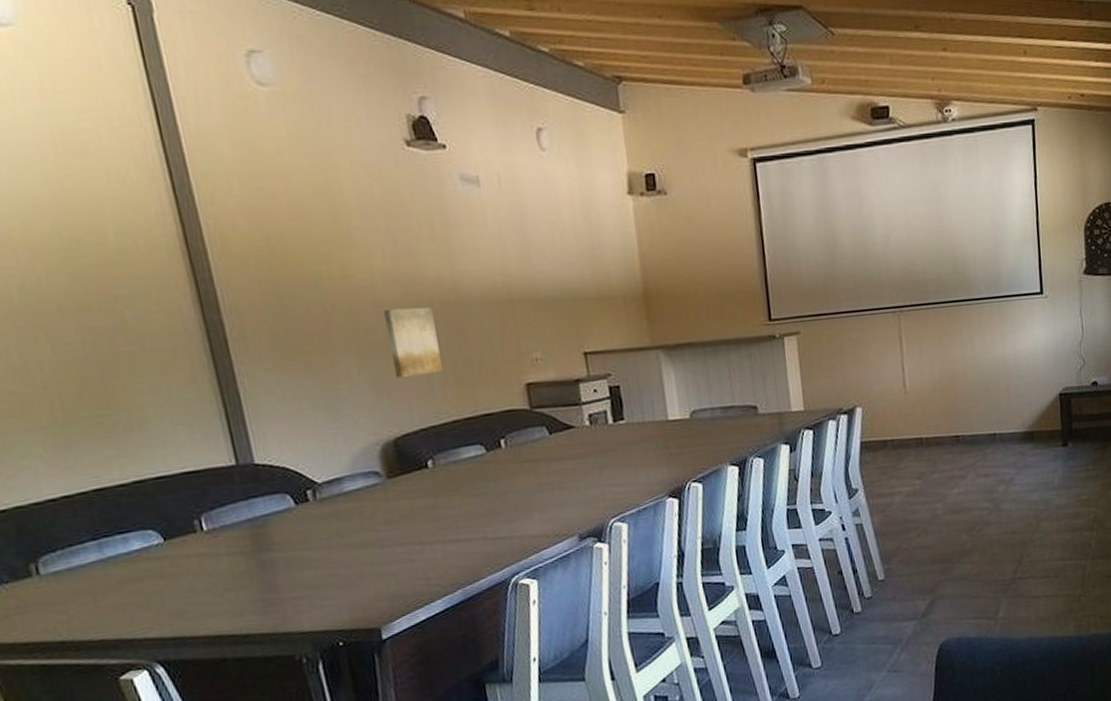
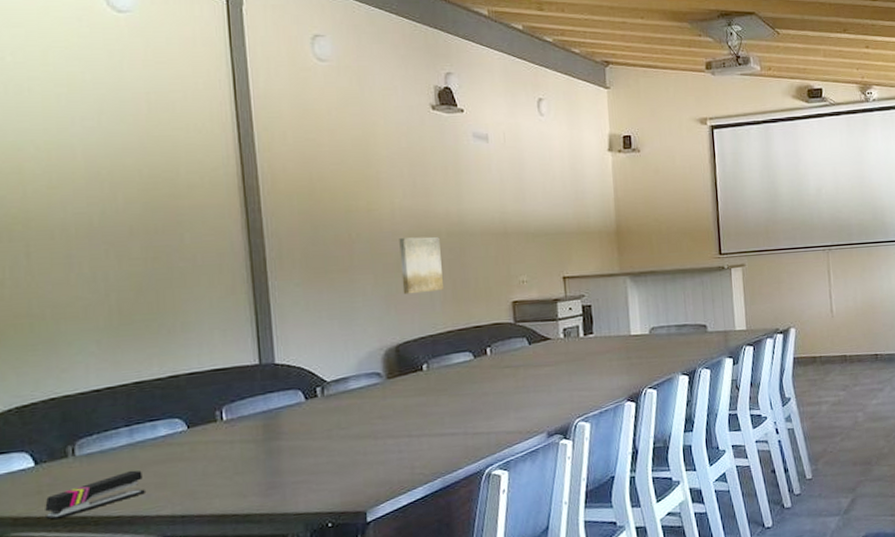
stapler: none [16,589,127,646] -> present [45,470,145,520]

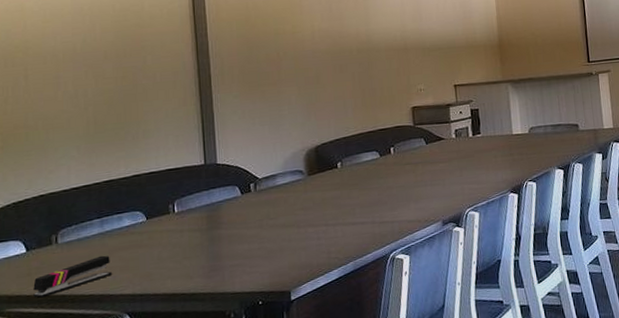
wall art: present [399,236,445,295] -> none [318,53,355,103]

